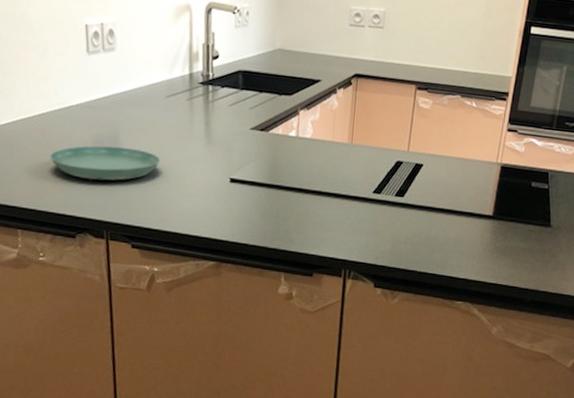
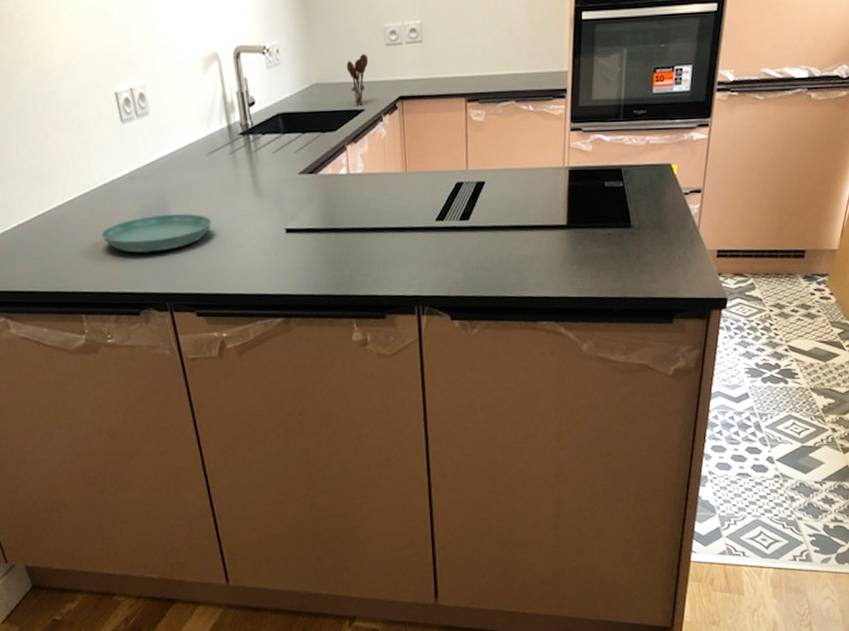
utensil holder: none [310,29,332,76] -> present [346,54,369,106]

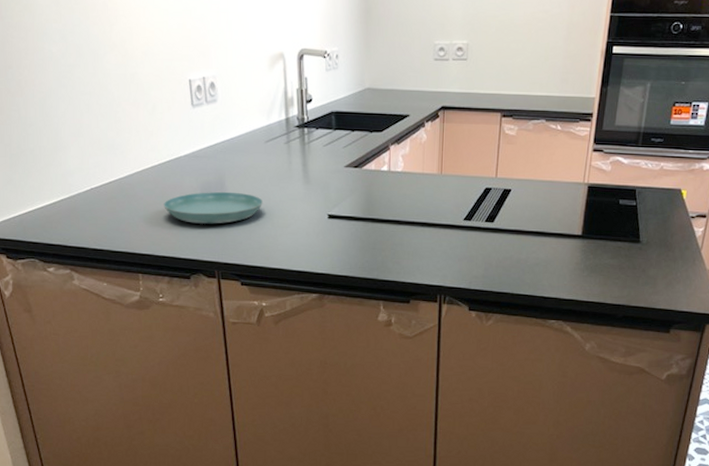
utensil holder: present [346,54,369,106] -> none [397,66,418,111]

